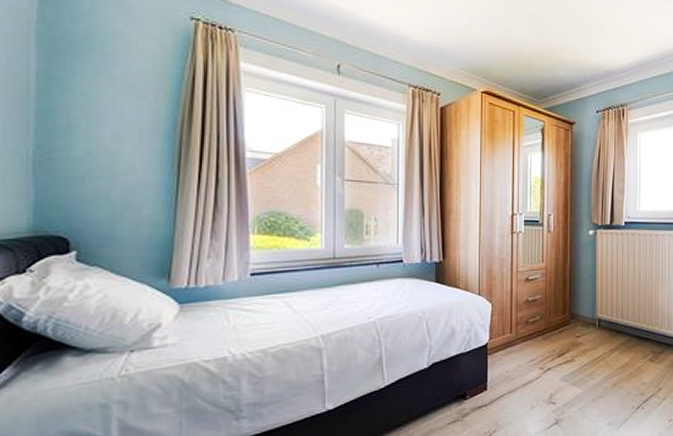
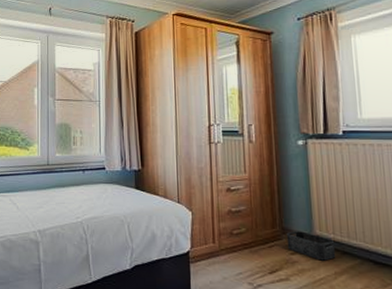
storage bin: none [574,315,612,341] -> present [286,231,336,261]

